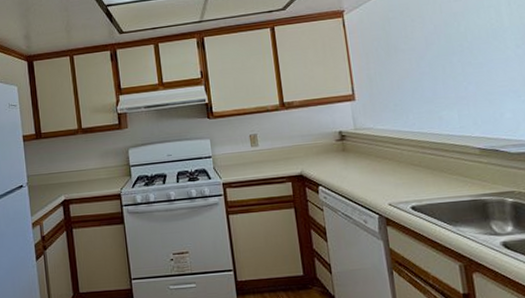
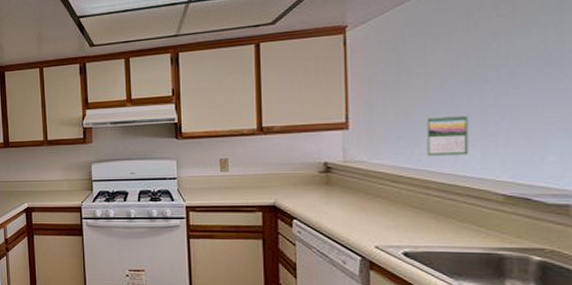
calendar: none [414,82,449,120] -> present [426,114,469,156]

